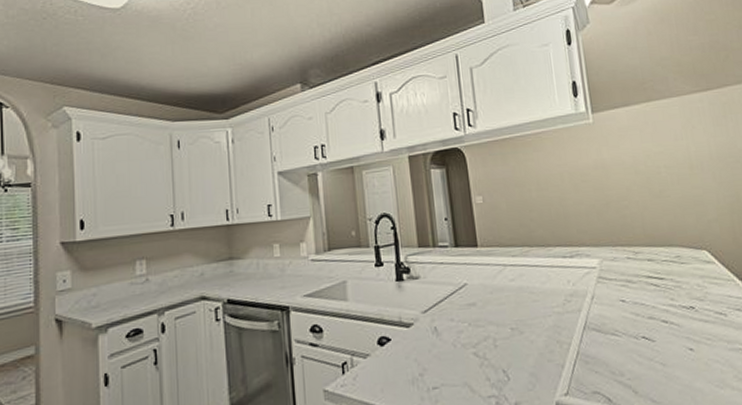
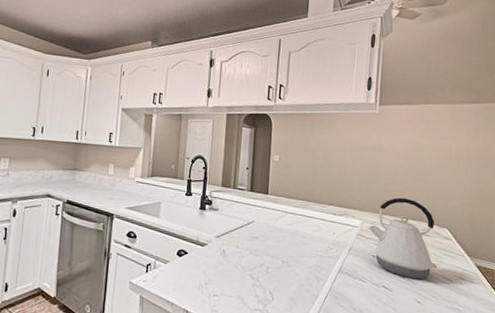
kettle: none [609,221,705,321] -> present [368,197,438,280]

